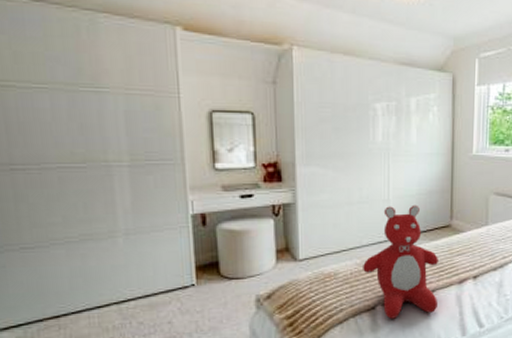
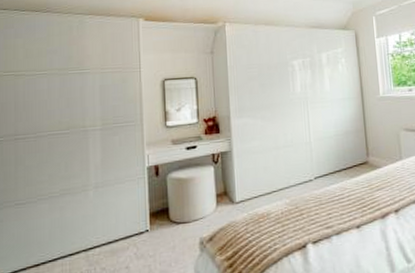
teddy bear: present [363,204,438,319] -> none [292,145,364,257]

